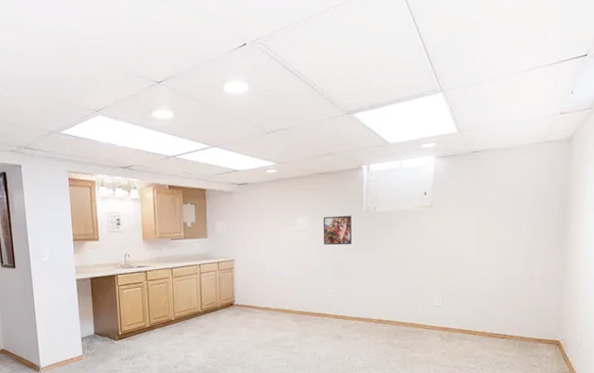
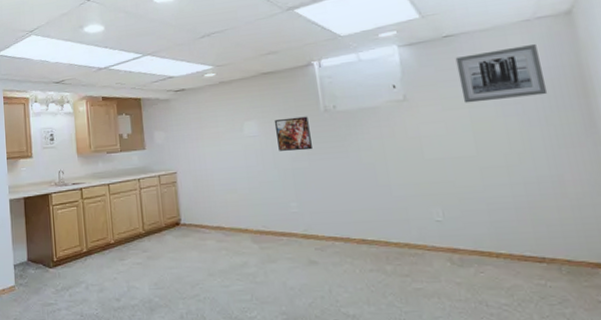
wall art: none [476,165,540,212] -> present [455,44,548,103]

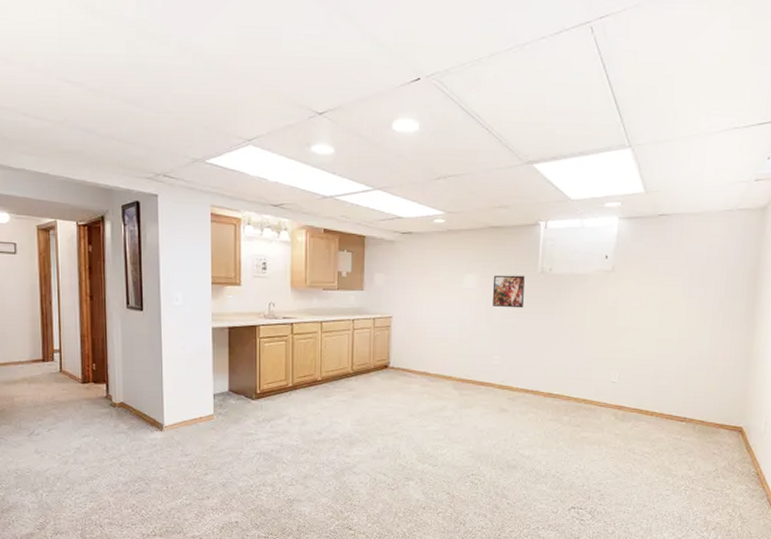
wall art: present [455,44,548,103] -> none [660,234,731,281]

